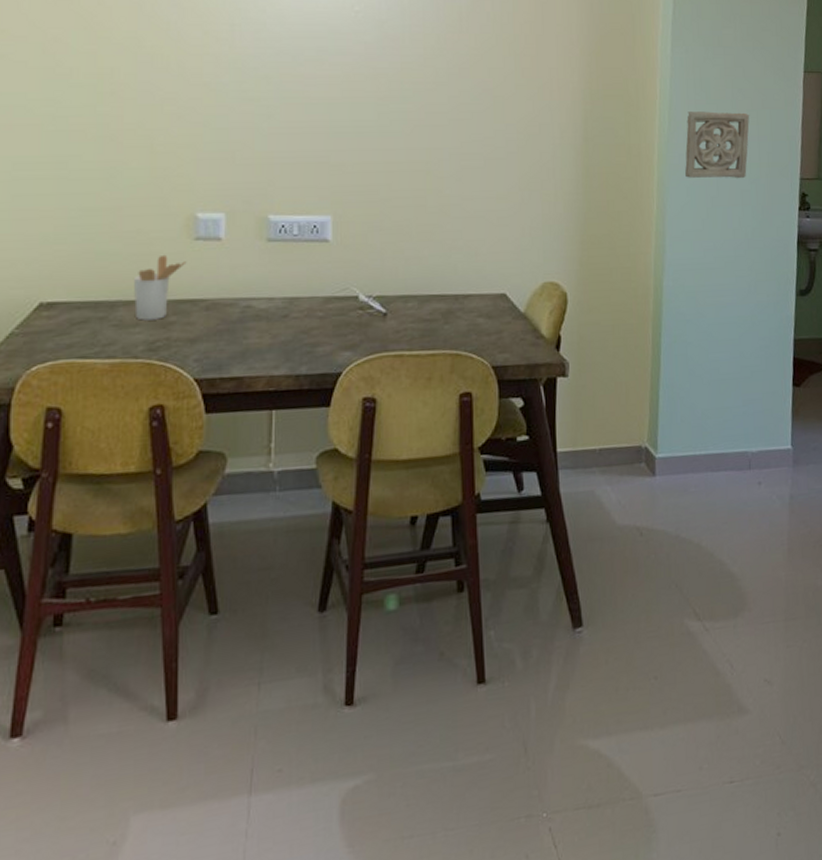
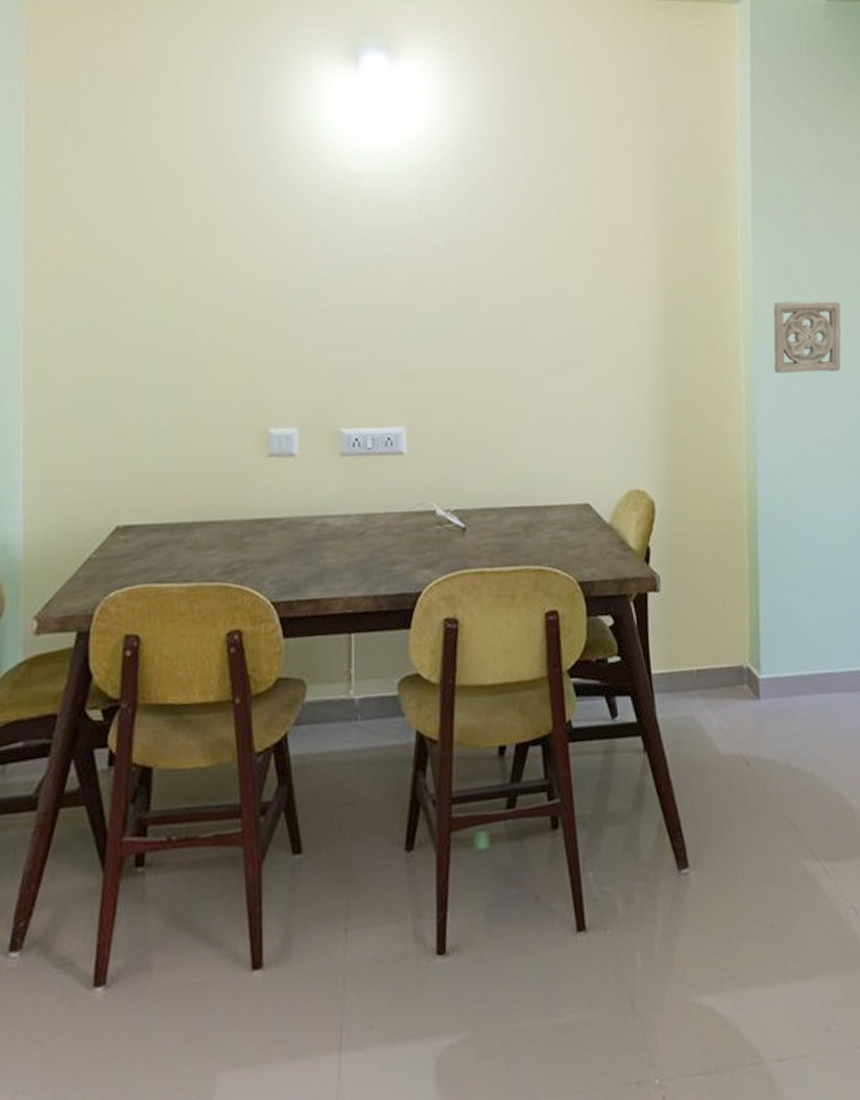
utensil holder: present [134,254,187,321] -> none [209,473,261,542]

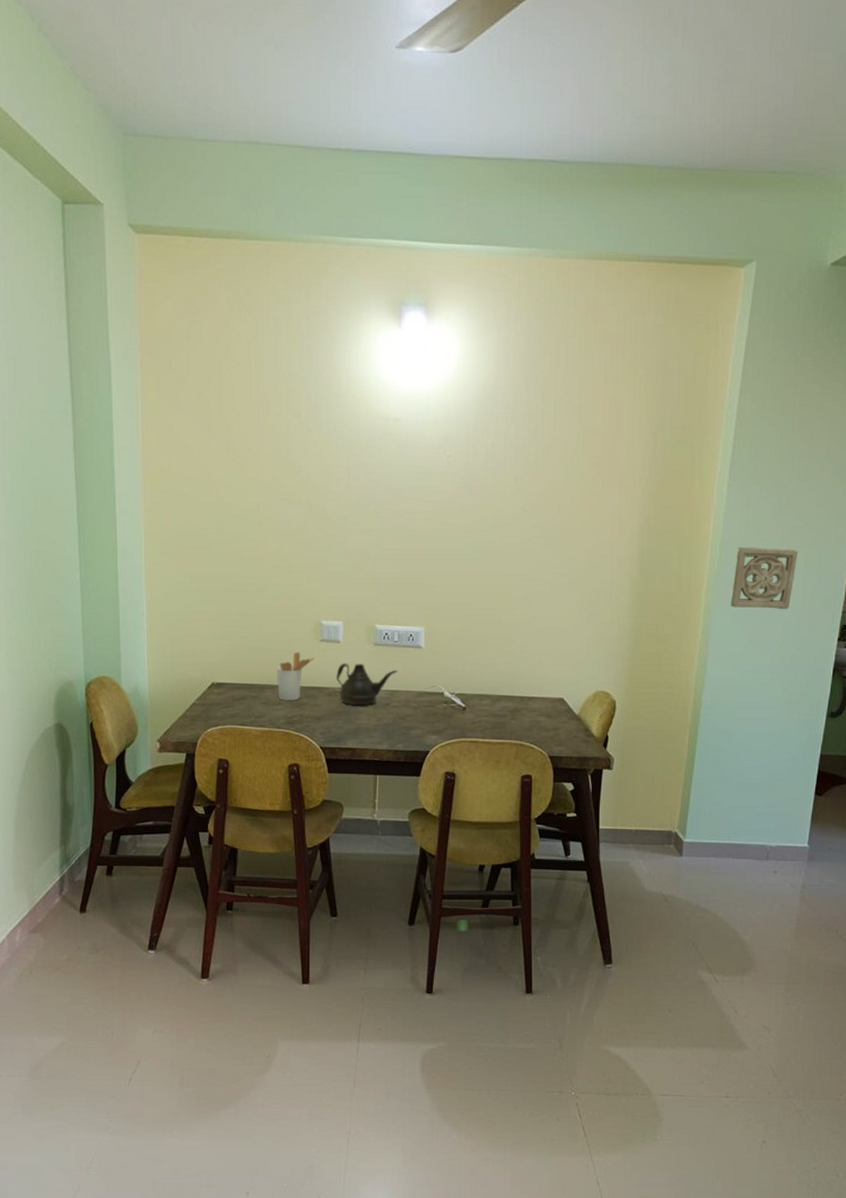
utensil holder: none [209,473,261,542] -> present [277,651,314,701]
teapot: none [291,482,374,539] -> present [336,663,398,705]

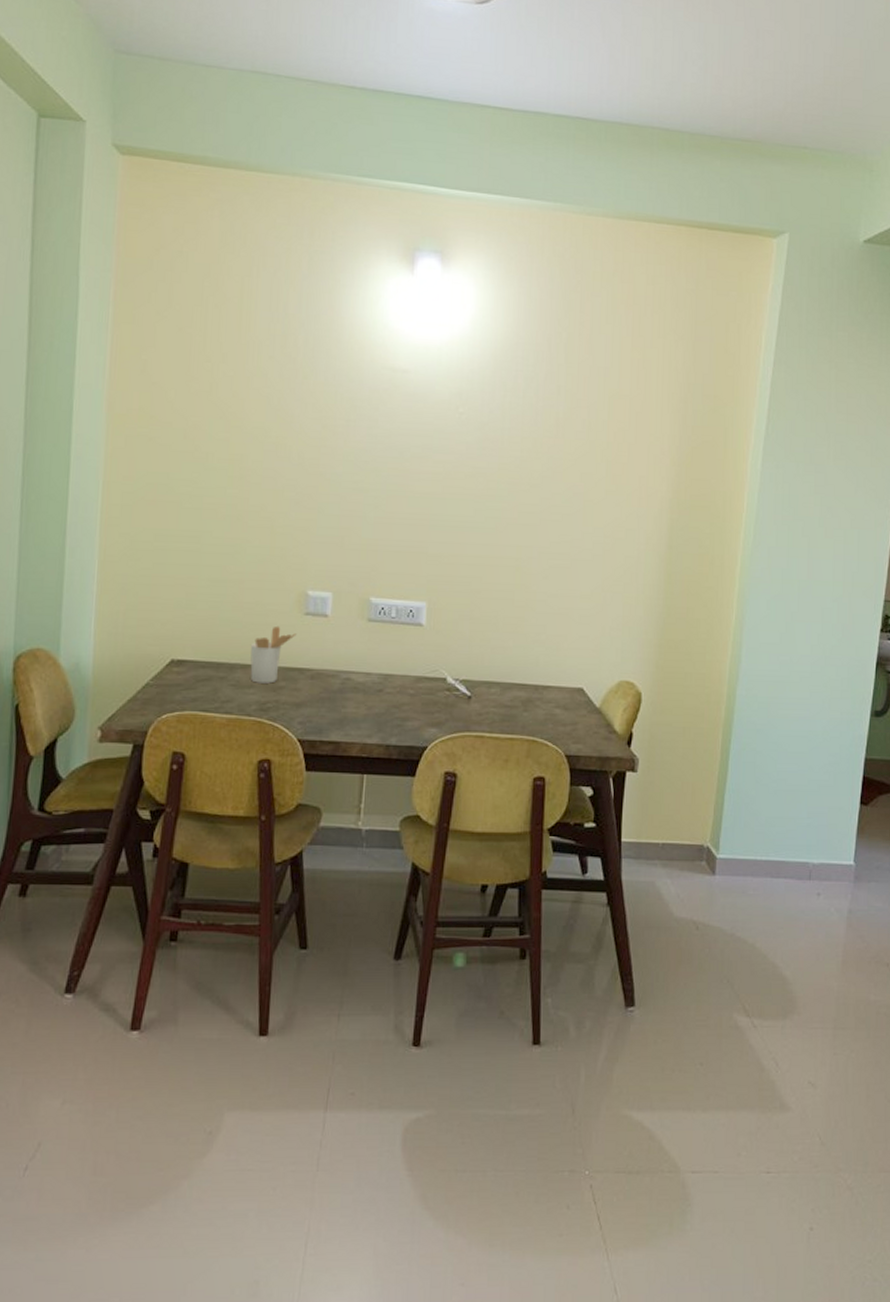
teapot: present [336,663,398,705] -> none [321,640,394,691]
wall ornament: present [731,547,799,610] -> none [767,526,837,597]

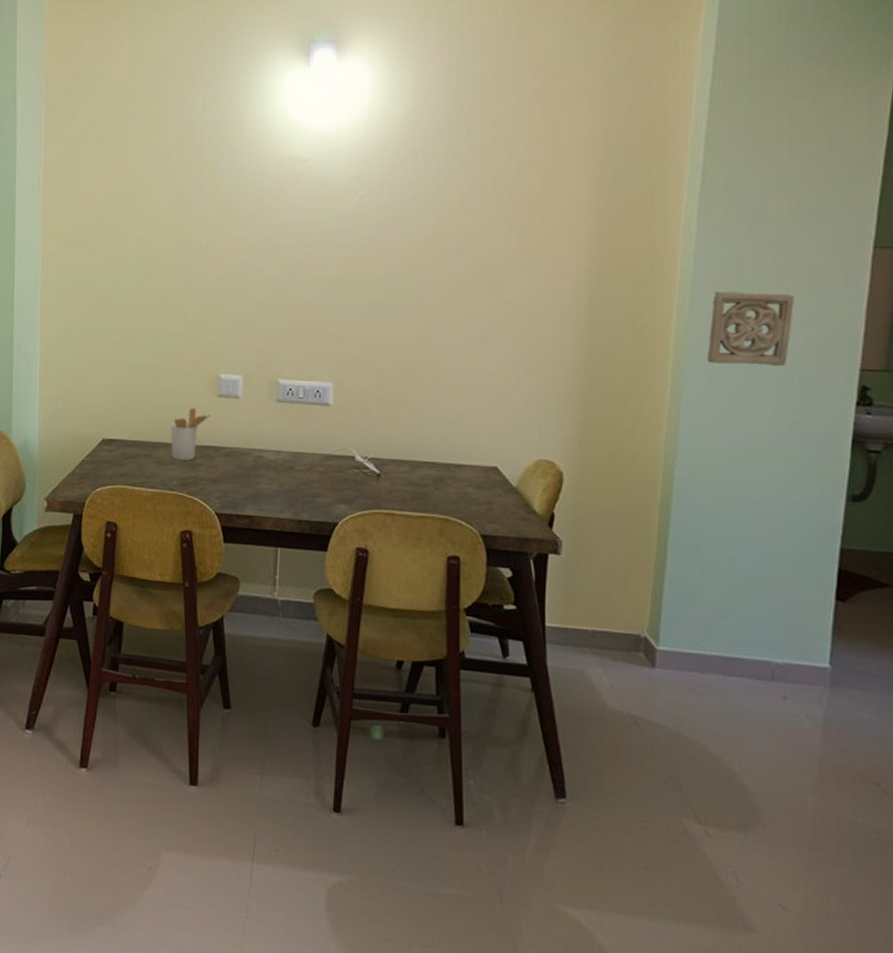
wall ornament: none [767,526,837,597] -> present [708,292,796,367]

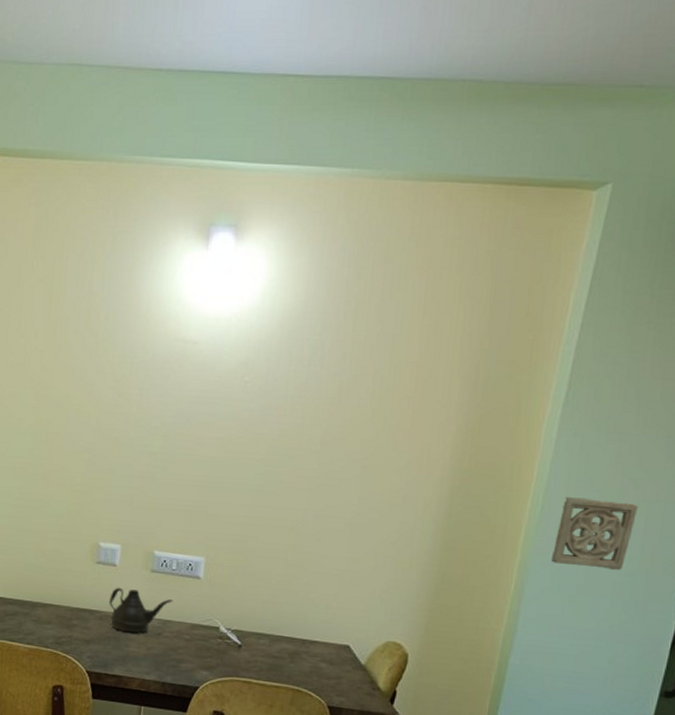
utensil holder: present [171,407,211,461] -> none [49,572,89,621]
teapot: none [234,420,303,468] -> present [109,587,173,633]

